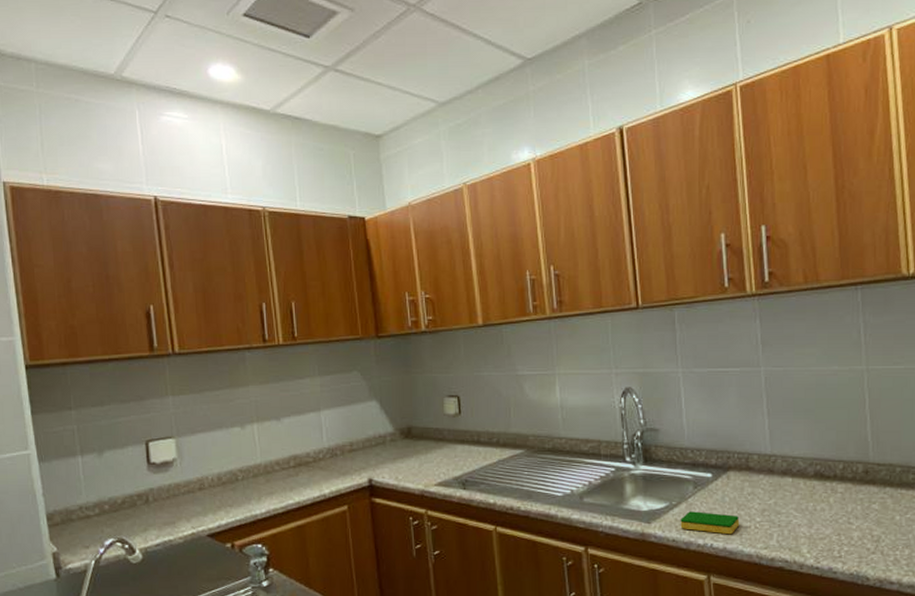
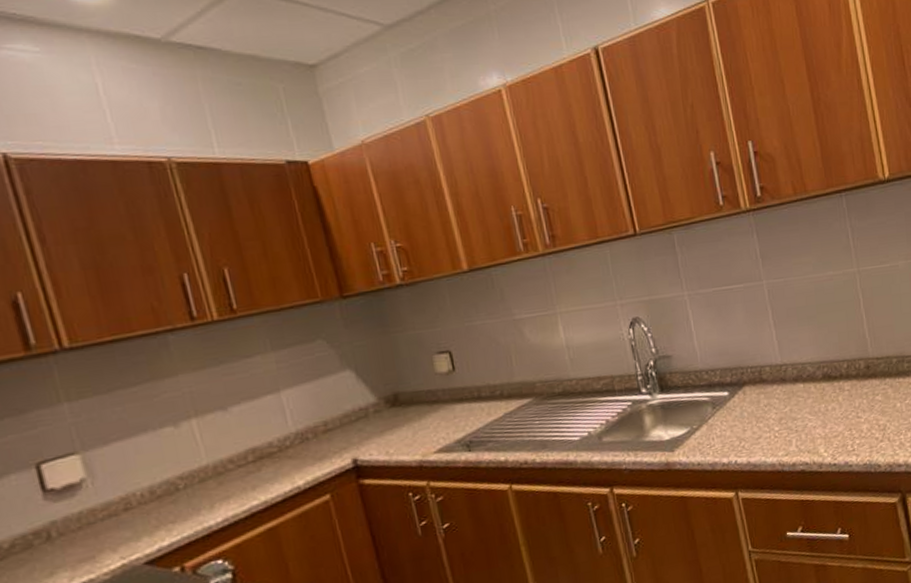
dish sponge: present [680,511,740,535] -> none [703,428,760,451]

